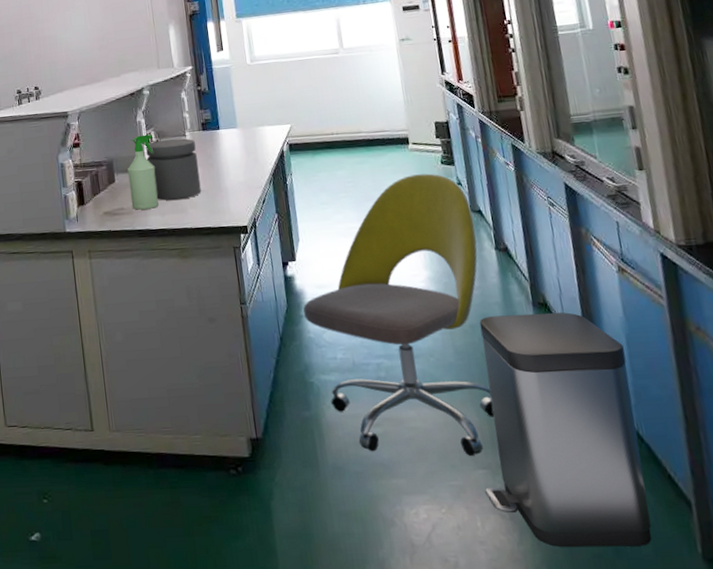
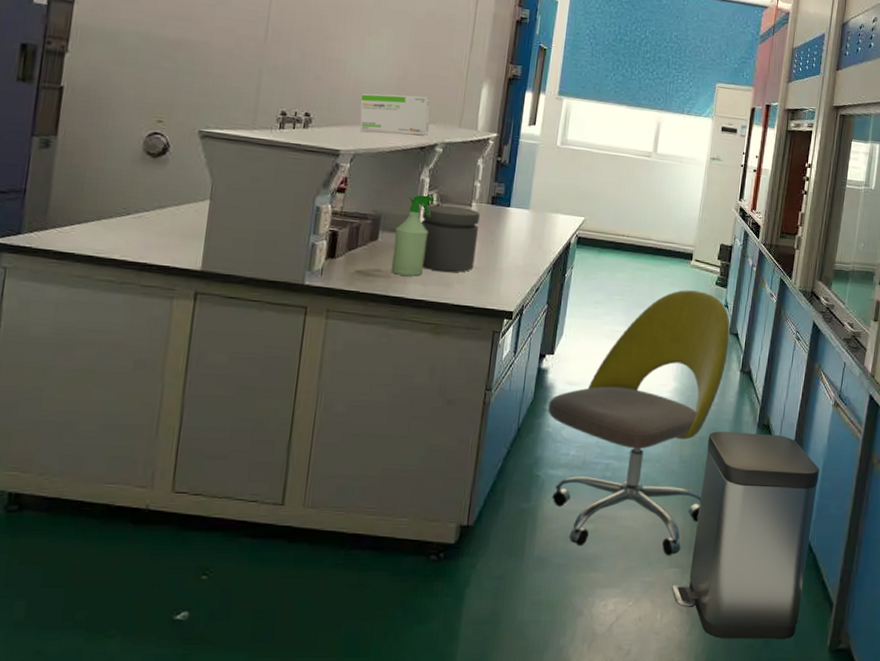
medicine box: none [73,49,134,93] -> present [359,93,430,135]

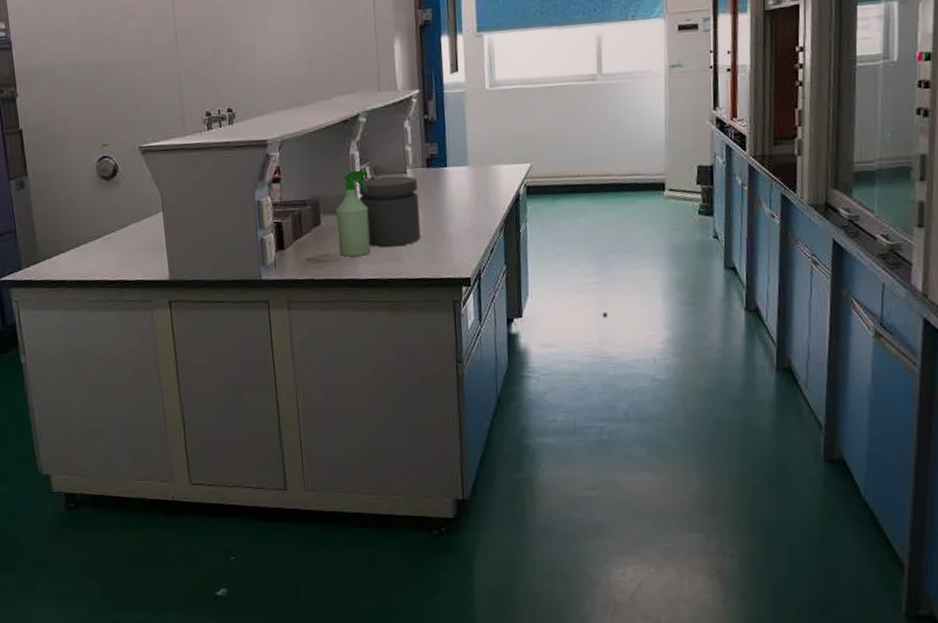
medicine box: present [359,93,430,135] -> none [275,66,349,118]
office chair: present [547,290,731,555] -> none [525,224,727,519]
pedal bin: present [671,431,819,639] -> none [696,378,865,606]

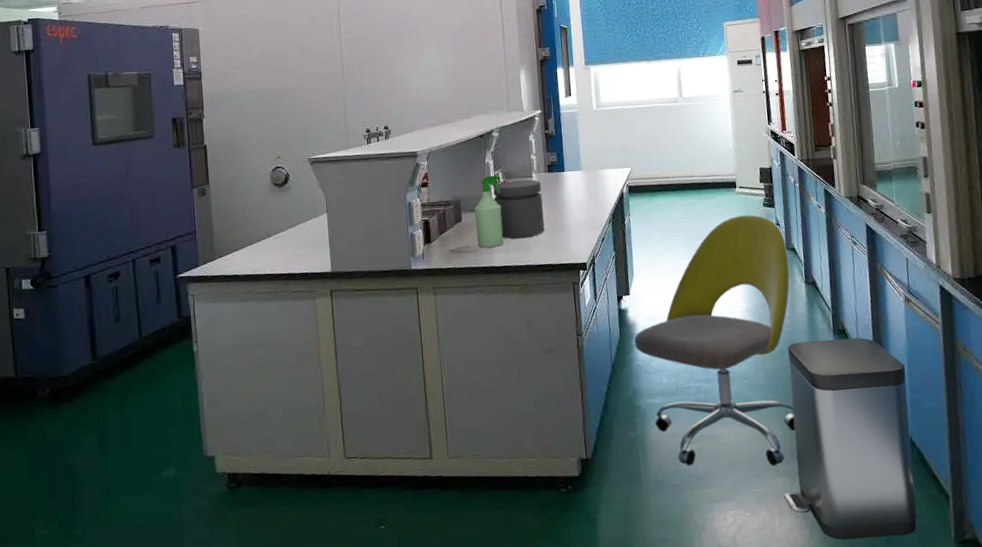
office chair: none [525,224,727,519] -> present [634,214,796,466]
pedal bin: none [696,378,865,606] -> present [783,338,917,540]

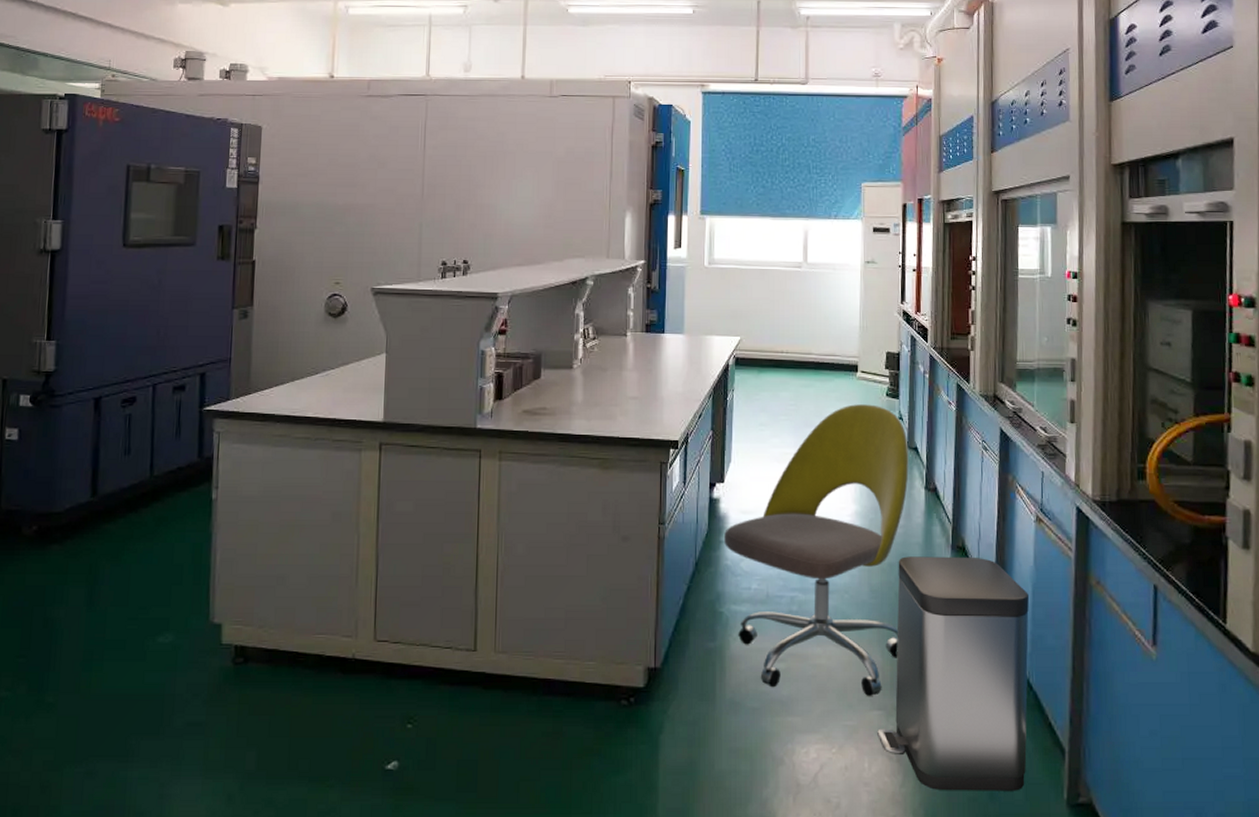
spray bottle: present [474,175,503,248] -> none [555,329,591,412]
jar: present [493,179,545,239] -> none [579,338,636,405]

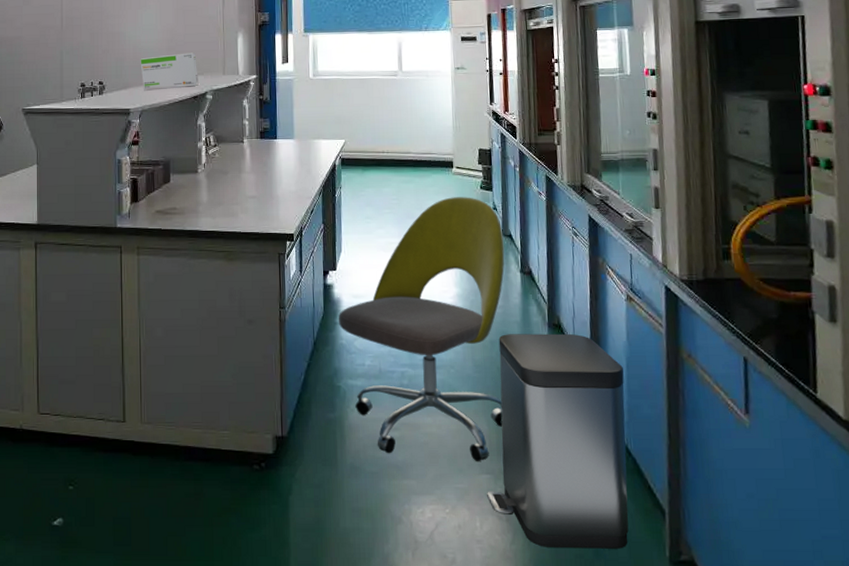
medicine box: none [512,231,579,274] -> present [140,52,199,92]

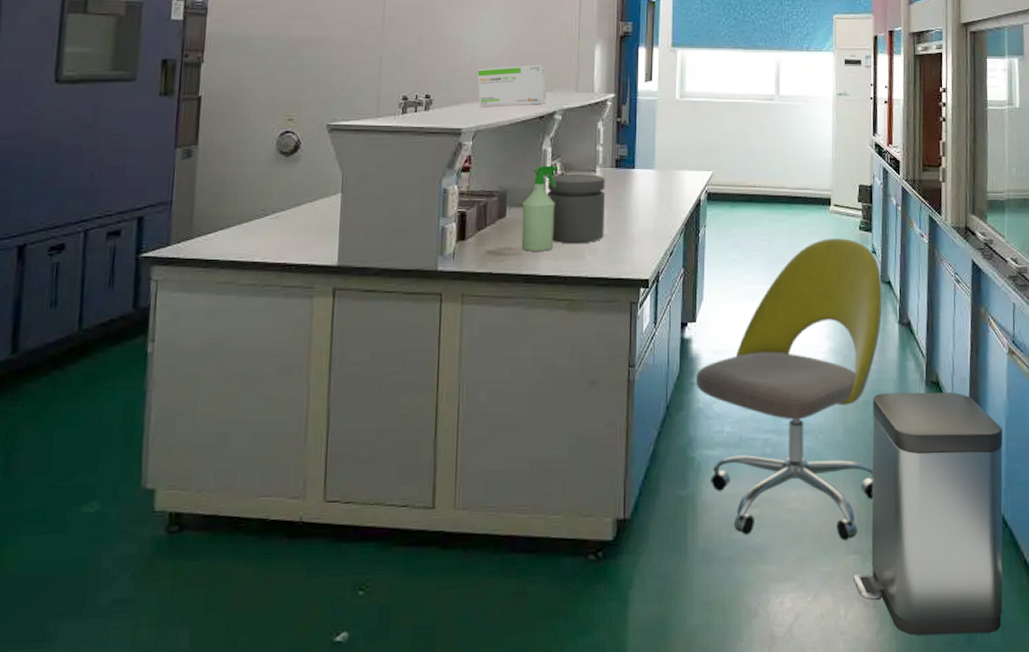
spray bottle: none [183,138,212,211] -> present [521,166,559,251]
jar: none [203,145,253,204] -> present [546,174,605,244]

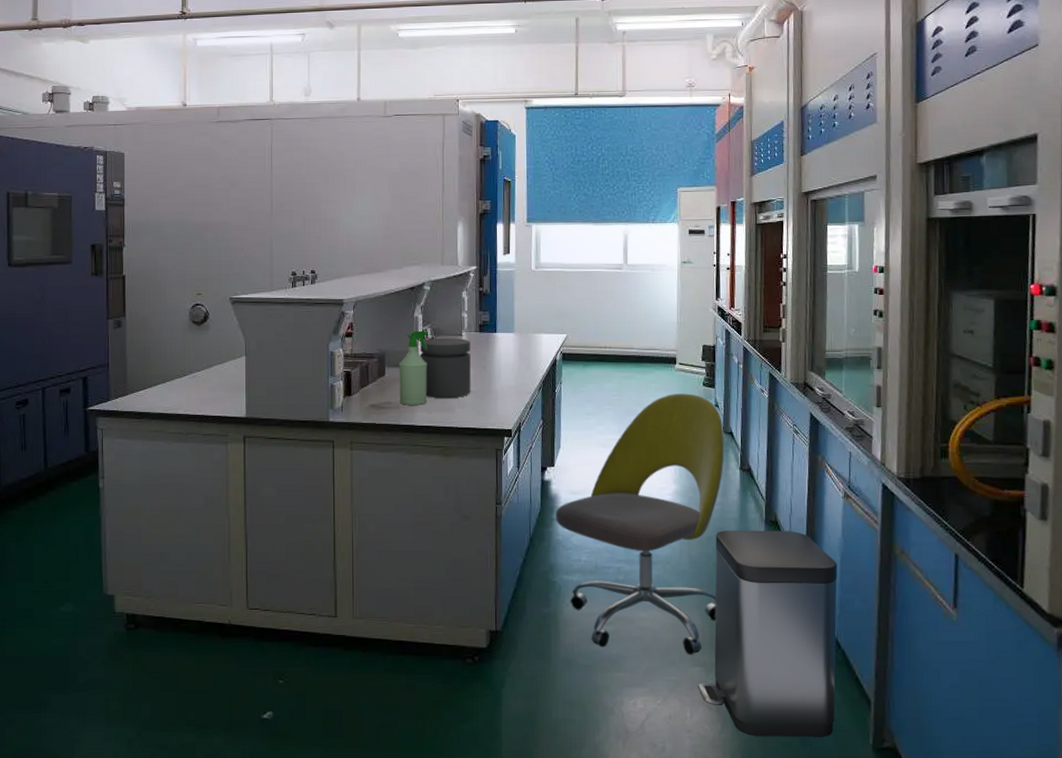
medicine box: present [477,65,547,109] -> none [355,241,416,282]

